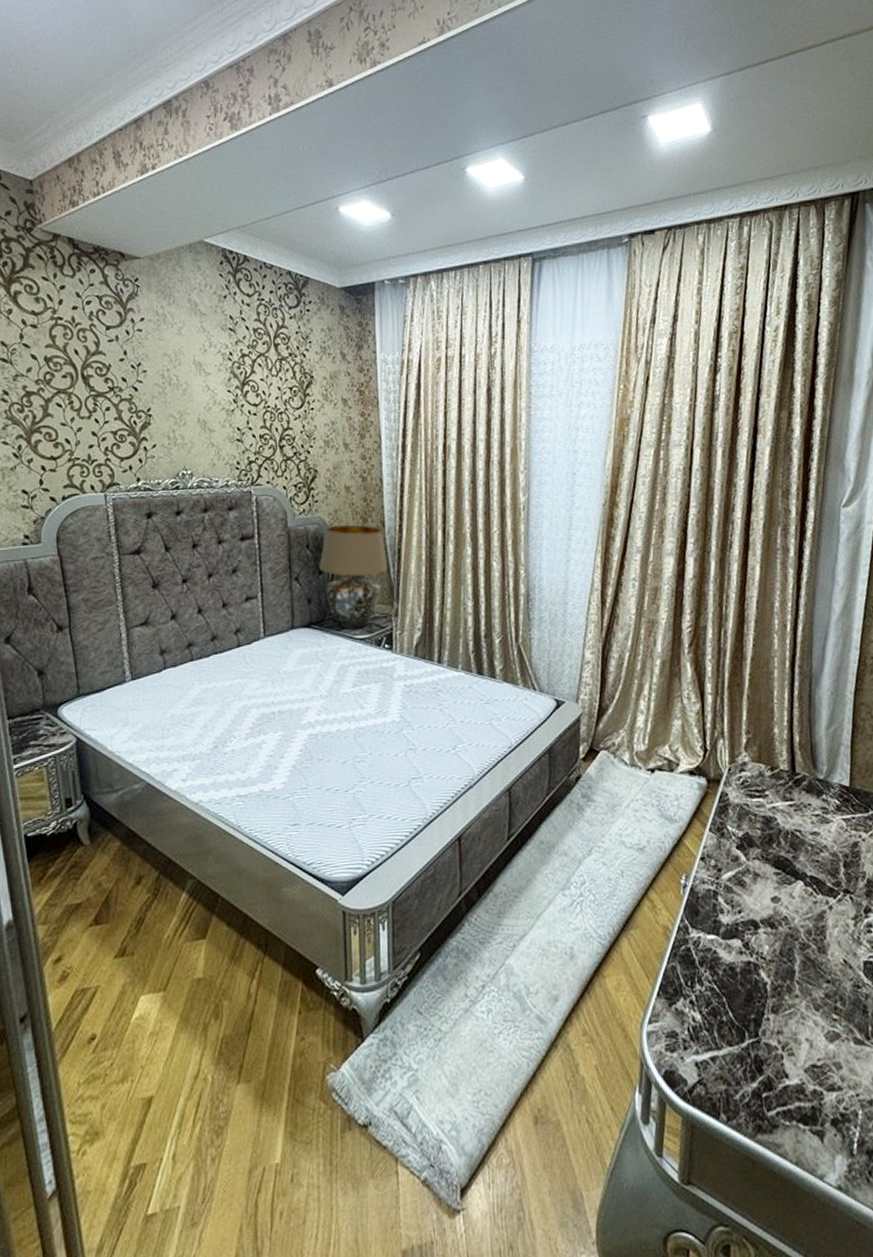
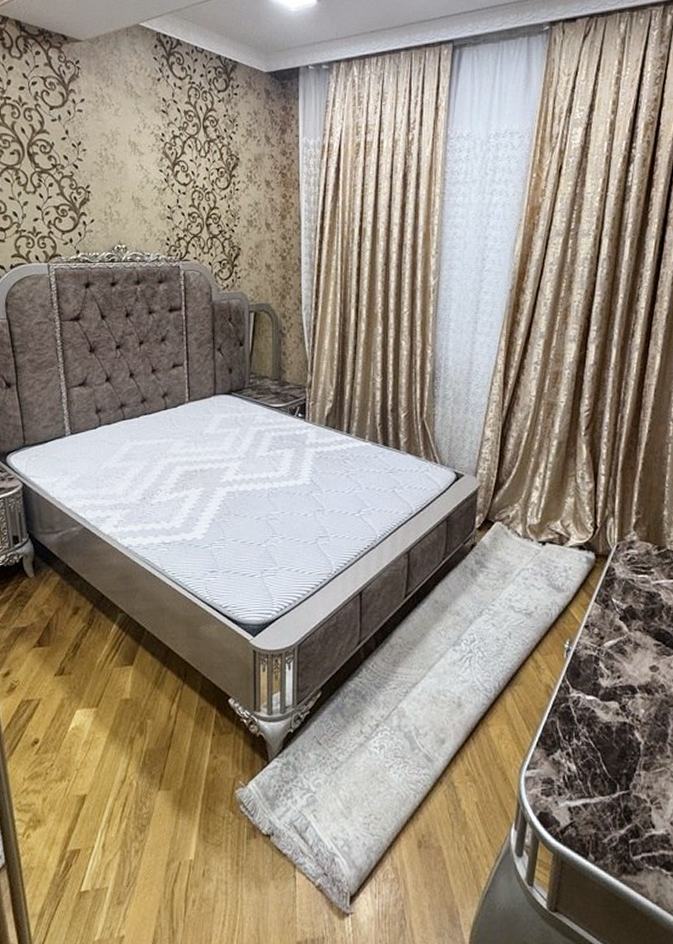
table lamp: present [319,524,388,630] -> none [240,300,303,399]

